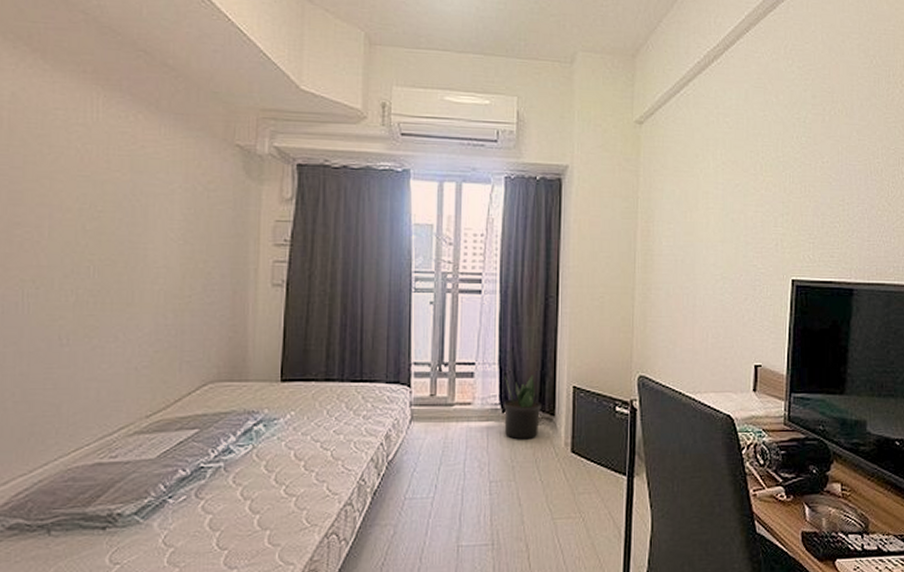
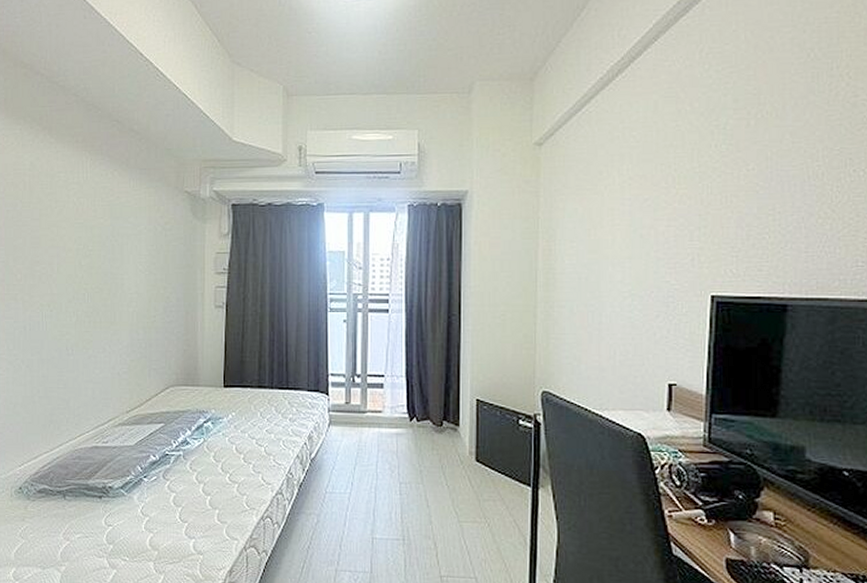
planter: present [504,375,542,440] -> none [411,387,446,447]

